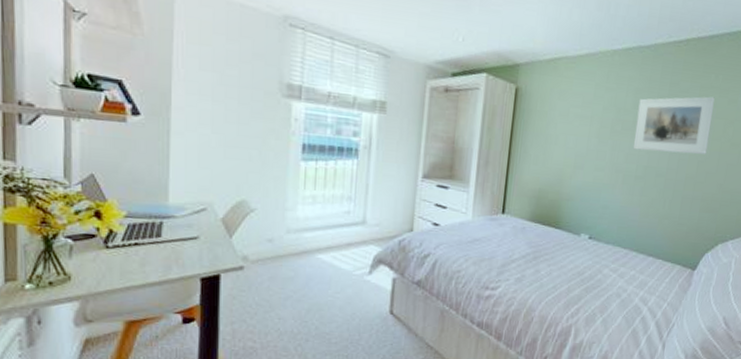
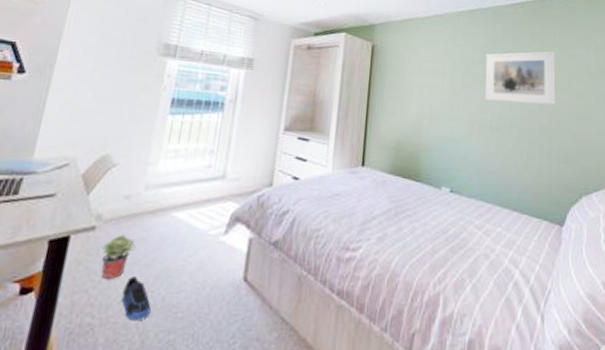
potted plant: none [253,274,285,311] -> present [101,234,136,279]
sneaker: none [279,309,306,345] -> present [122,276,151,321]

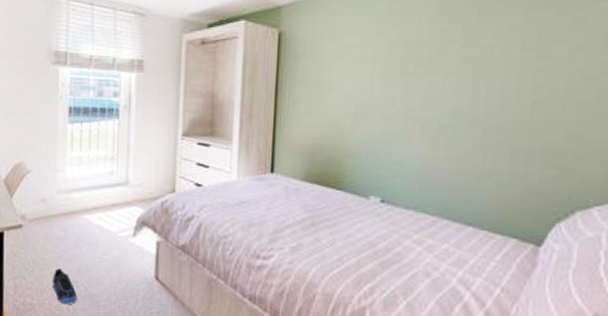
potted plant: present [101,234,136,279] -> none [30,233,57,269]
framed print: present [484,51,556,105] -> none [432,17,550,93]

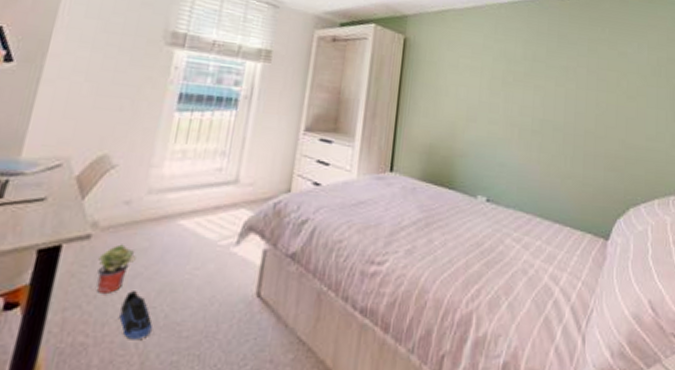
potted plant: none [30,233,57,269] -> present [97,244,136,293]

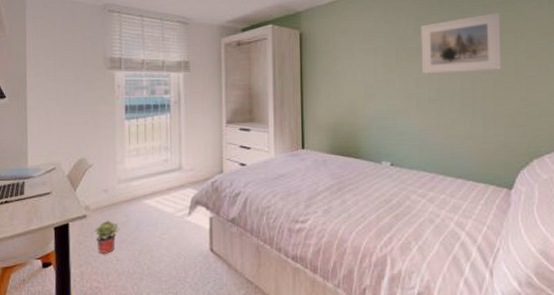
sneaker: present [119,291,153,340] -> none [117,252,140,284]
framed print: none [526,48,604,107] -> present [421,12,501,74]

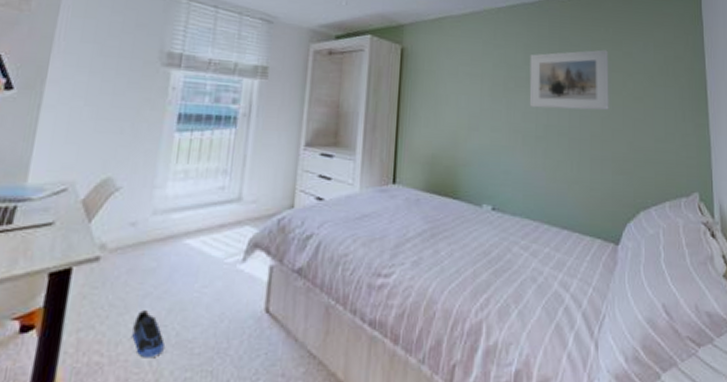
potted plant: present [95,220,120,254] -> none [108,265,145,313]
sneaker: none [117,252,140,284] -> present [132,310,165,358]

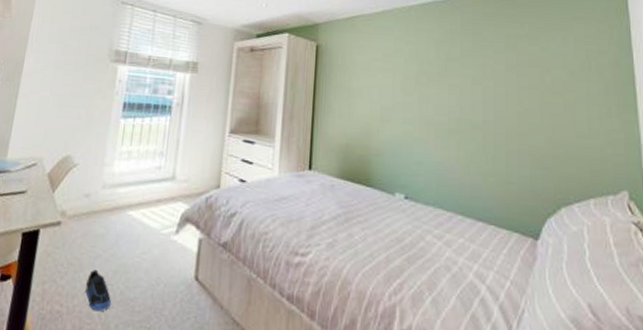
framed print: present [529,49,609,110] -> none [441,44,526,105]

